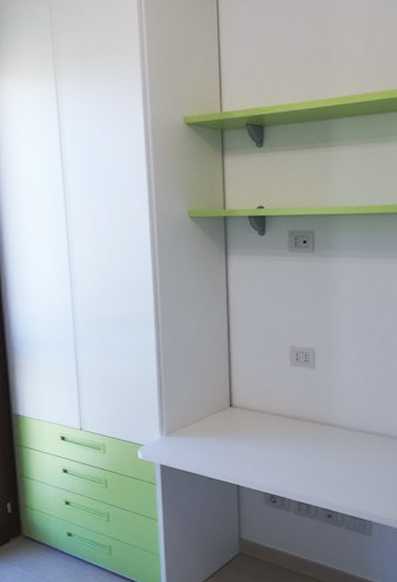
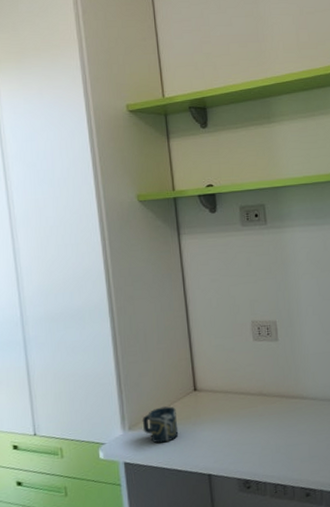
cup: none [180,418,212,451] -> present [143,406,179,444]

